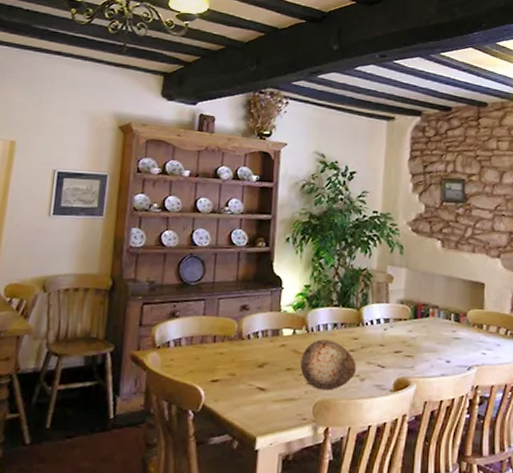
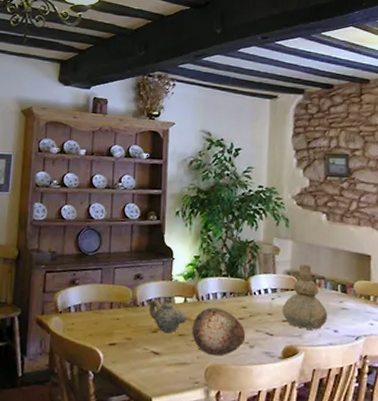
teapot: none [255,329,296,368] -> present [149,297,187,333]
vase: none [394,293,441,360] -> present [281,264,328,330]

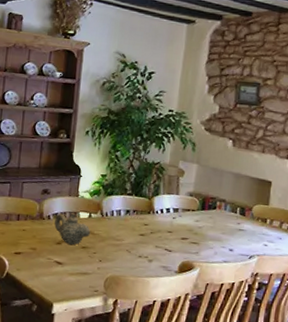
decorative egg: present [192,307,246,356] -> none [94,223,146,268]
vase: present [281,264,328,330] -> none [181,187,225,248]

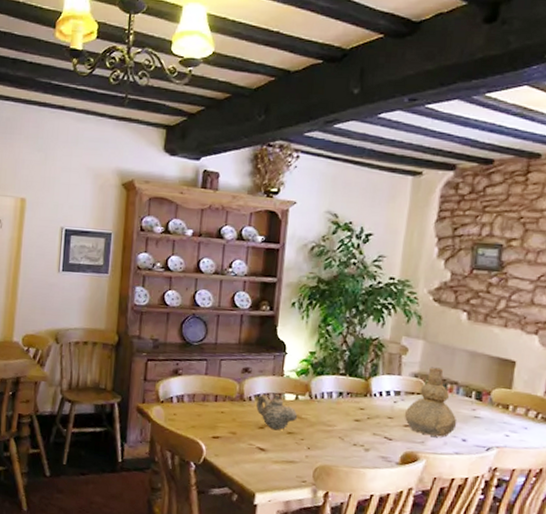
vase: none [181,187,225,248] -> present [404,367,457,437]

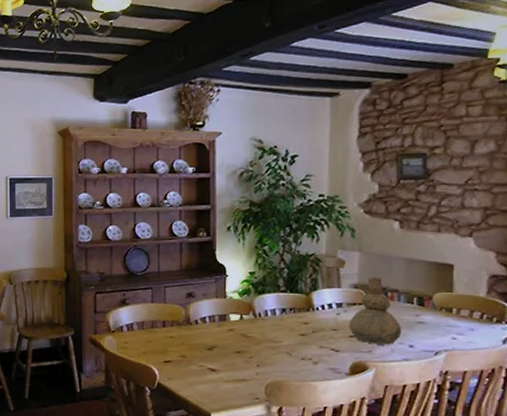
teapot: present [256,393,298,430] -> none [203,315,244,351]

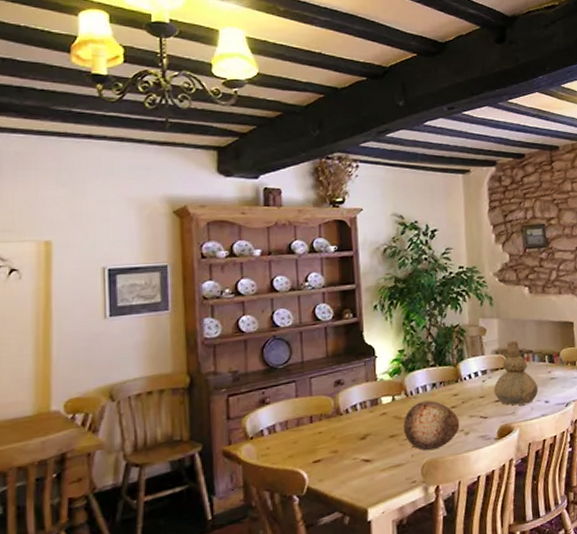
decorative egg: none [250,324,309,373] -> present [403,400,460,451]

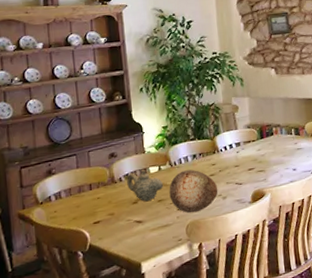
teapot: none [354,399,398,437] -> present [127,169,164,202]
vase: present [493,340,539,406] -> none [246,116,287,173]

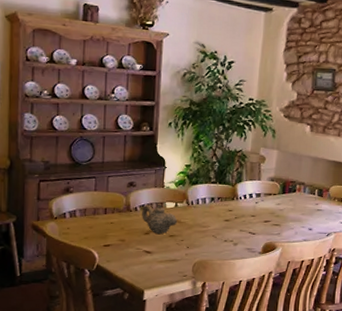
decorative egg: present [169,169,218,214] -> none [181,211,231,253]

